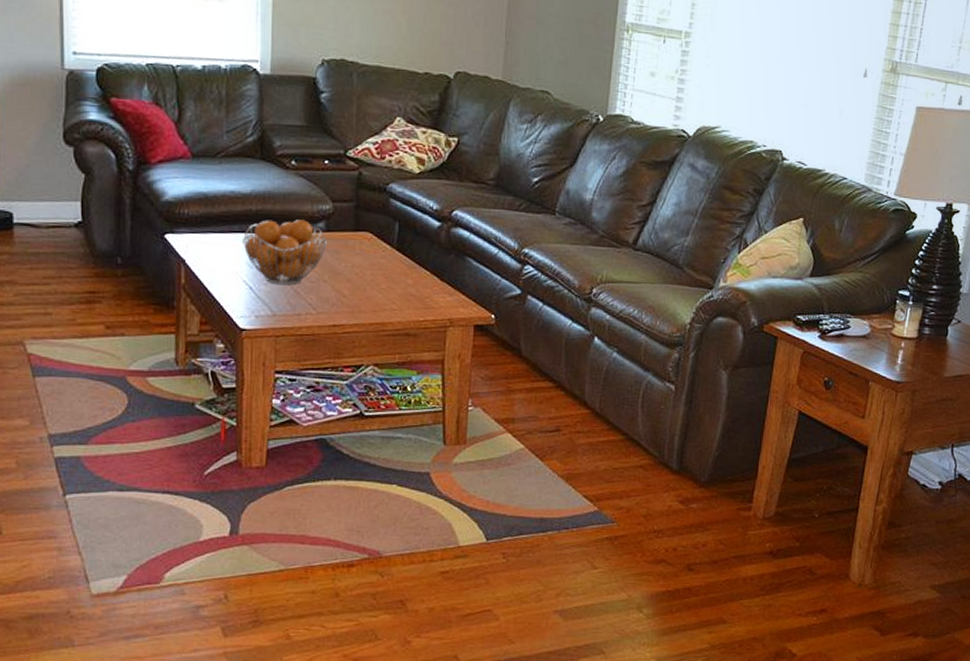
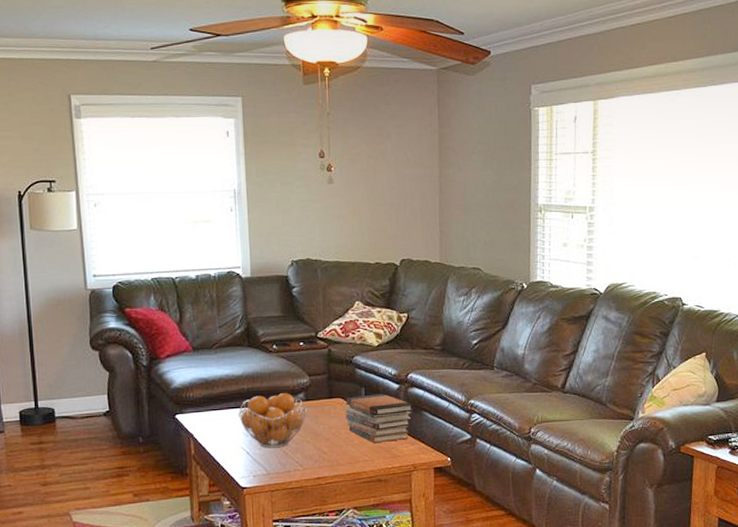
book stack: none [373,231,456,290] -> present [345,394,414,444]

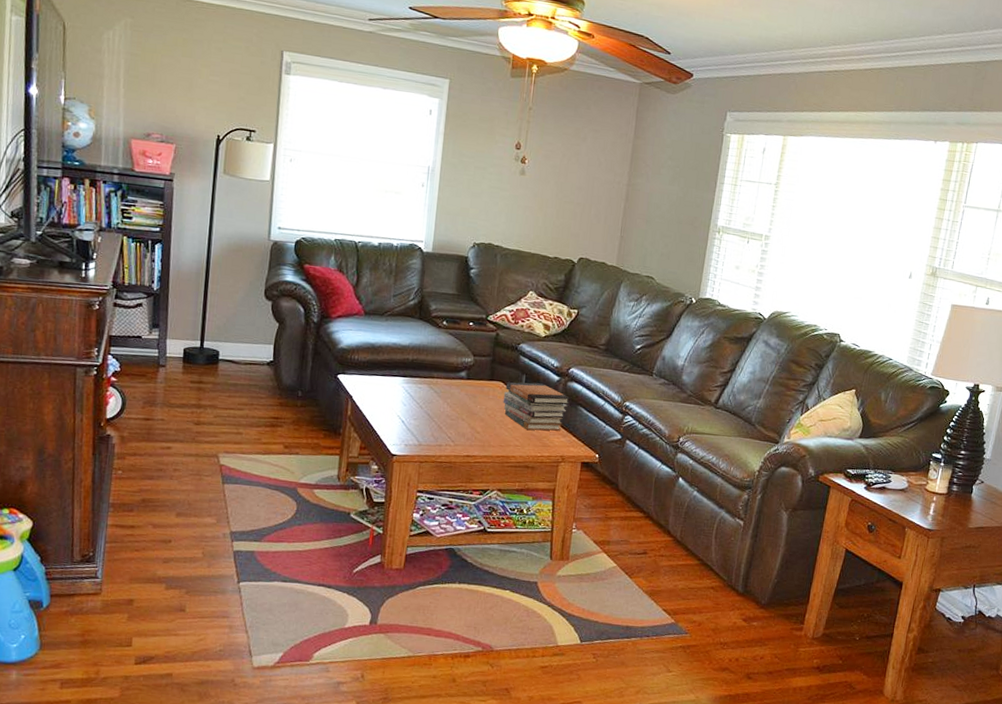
fruit basket: present [238,393,308,448] -> none [399,367,468,421]

